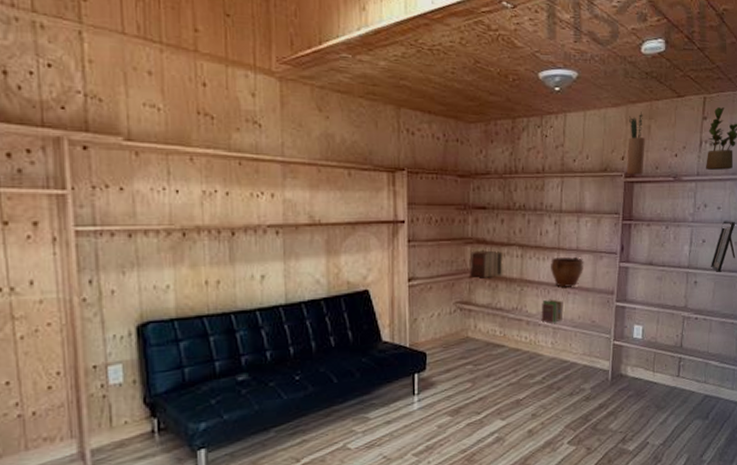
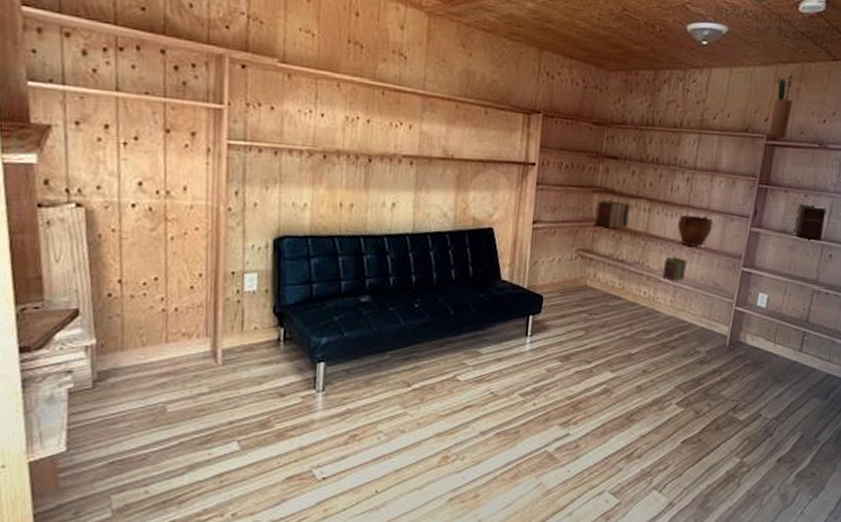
books: none [659,236,687,270] -> present [794,204,827,241]

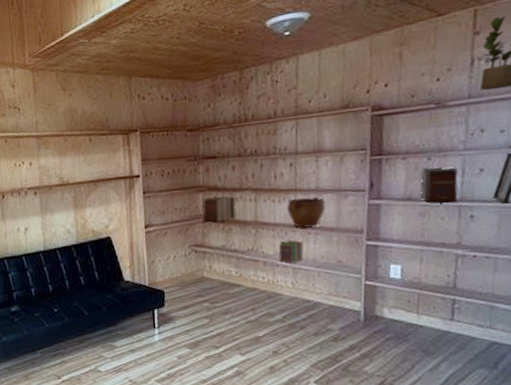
vase: present [768,72,793,139] -> none [373,39,397,108]

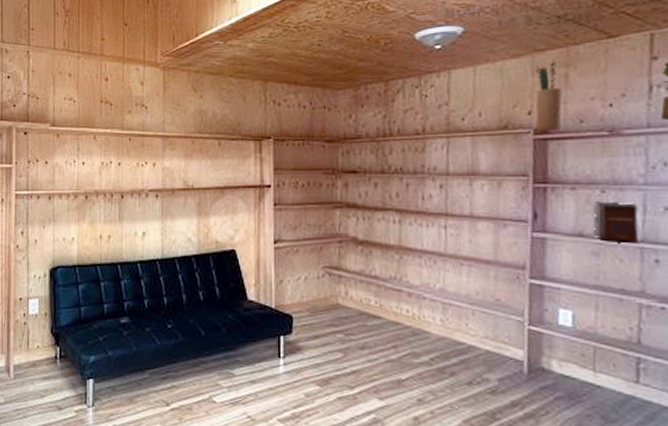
books: present [202,196,237,223] -> none [339,215,378,244]
books: present [278,239,305,264] -> none [426,270,456,297]
ceramic pot: present [287,197,325,228] -> none [437,225,481,258]
vase: none [373,39,397,108] -> present [535,59,562,131]

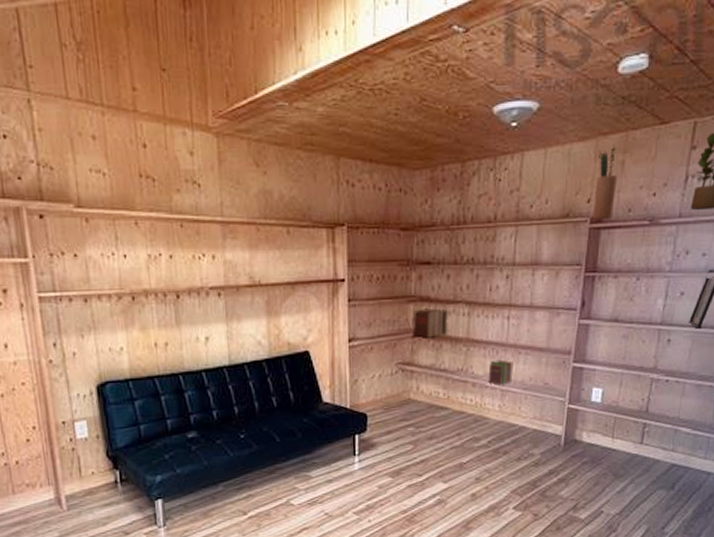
books: none [339,215,378,244] -> present [412,308,448,338]
books: none [426,270,456,297] -> present [488,359,513,385]
books: present [593,201,639,244] -> none [627,288,662,327]

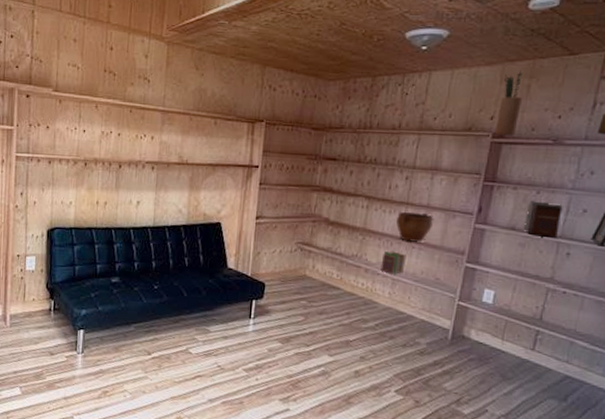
books: present [412,308,448,338] -> none [313,198,348,224]
ceramic pot: none [501,314,537,347] -> present [396,212,433,243]
books: none [627,288,662,327] -> present [524,201,563,239]

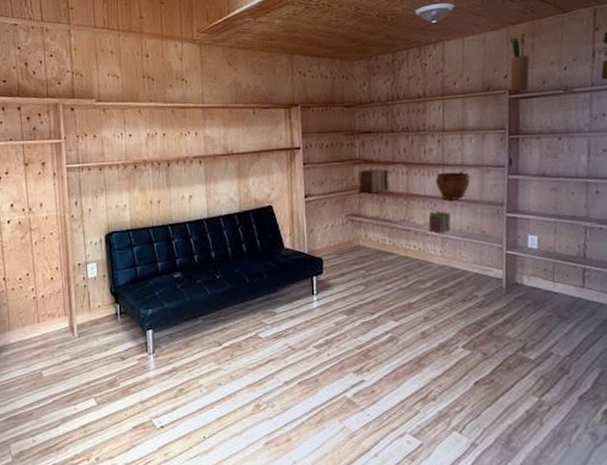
books: none [313,198,348,224] -> present [358,169,390,194]
books: present [524,201,563,239] -> none [552,147,585,180]

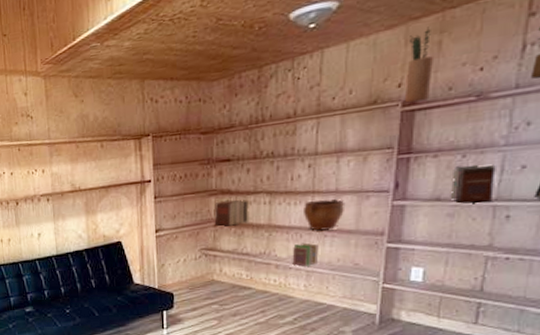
books: none [552,147,585,180] -> present [451,164,496,204]

